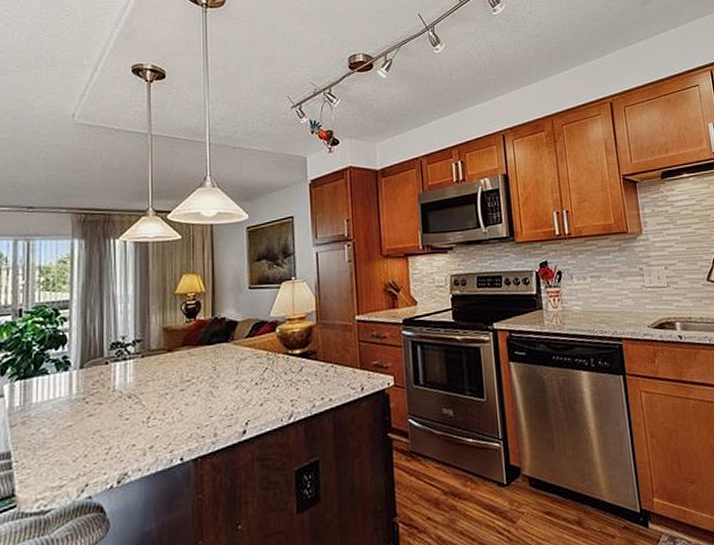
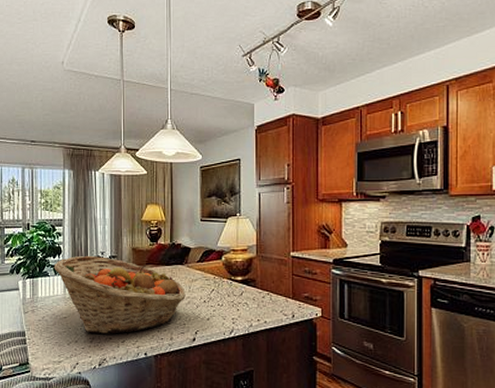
fruit basket: none [55,342,233,442] -> present [53,255,186,334]

